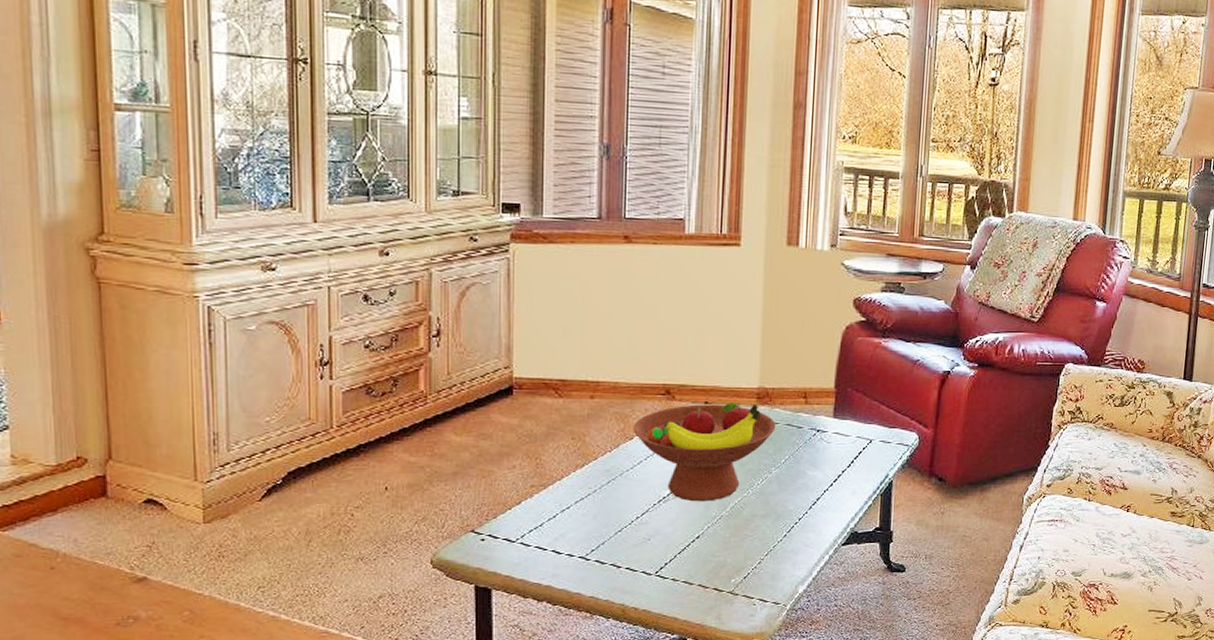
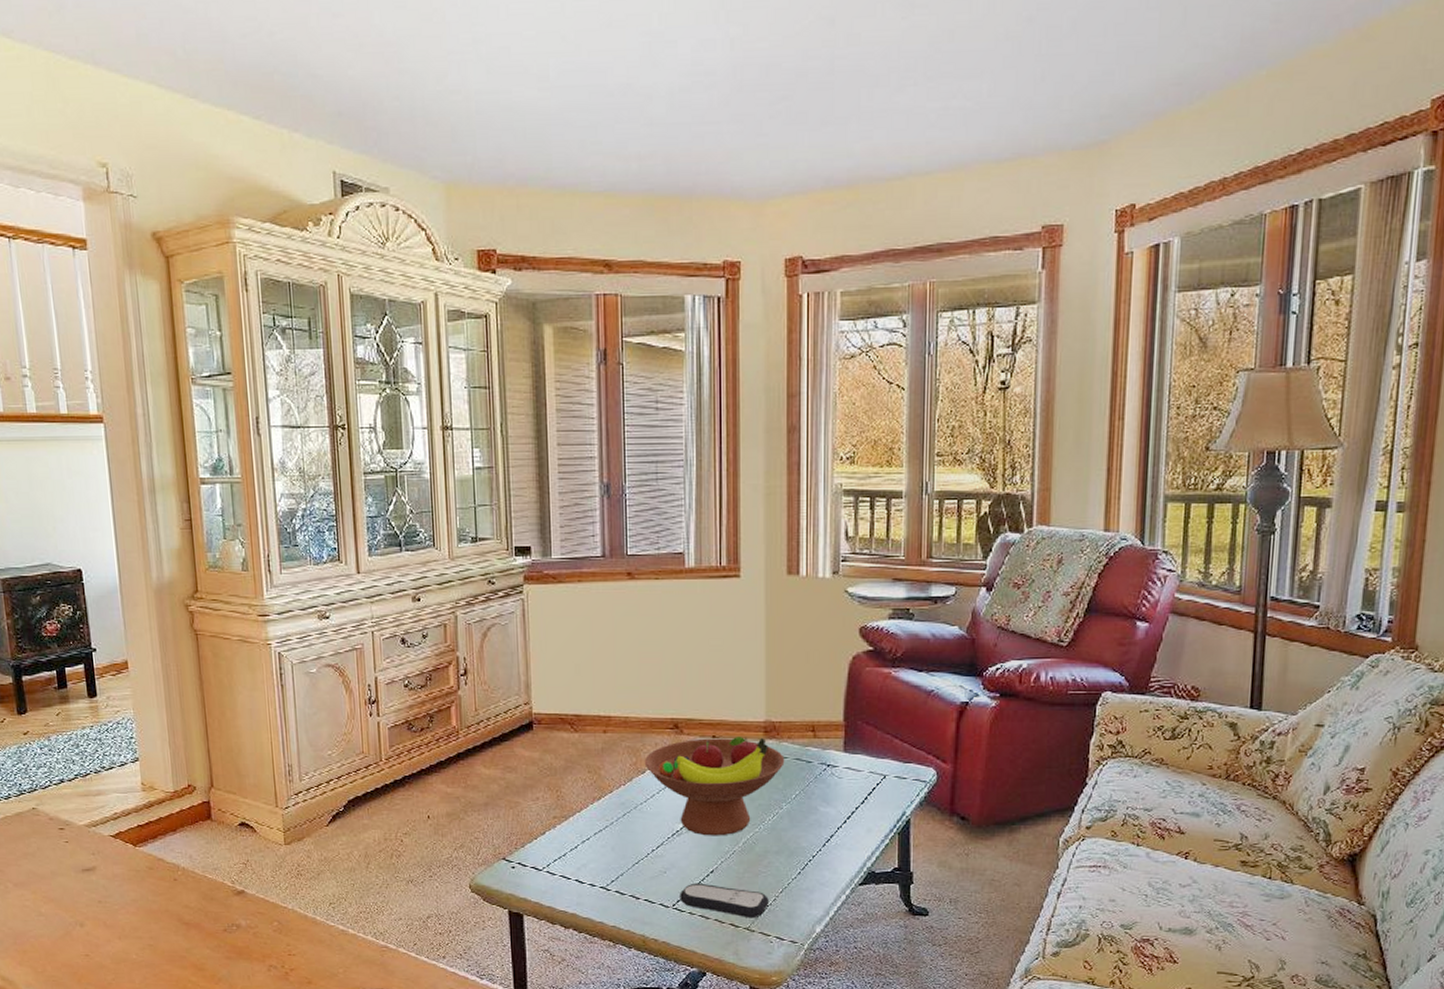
remote control: none [663,549,754,582] -> present [680,883,769,919]

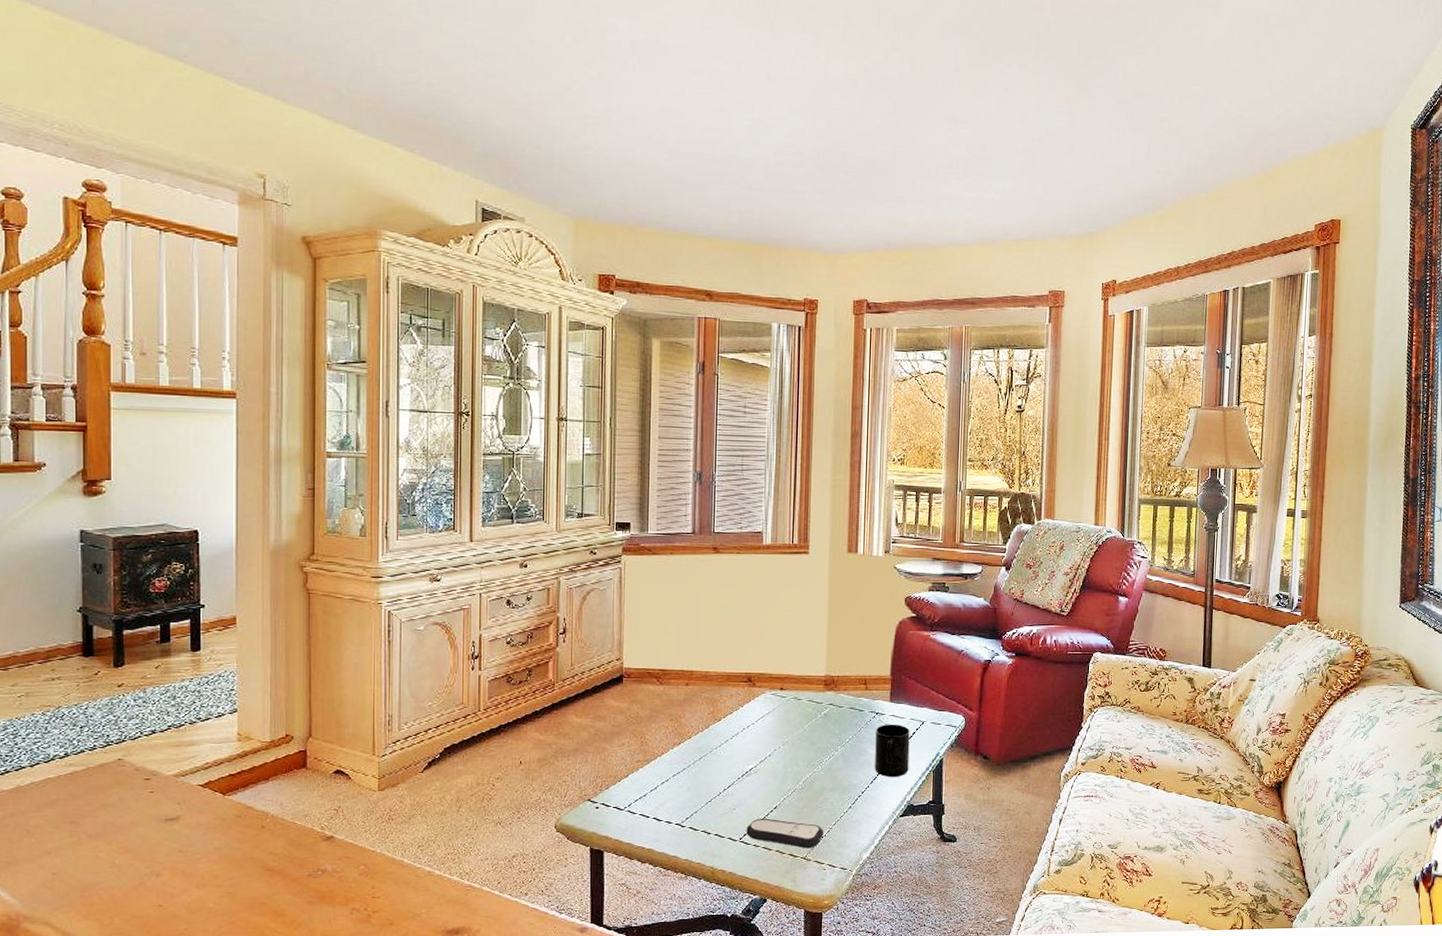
fruit bowl: present [644,737,785,836] -> none [720,689,841,776]
mug: none [827,777,869,839] -> present [875,723,910,777]

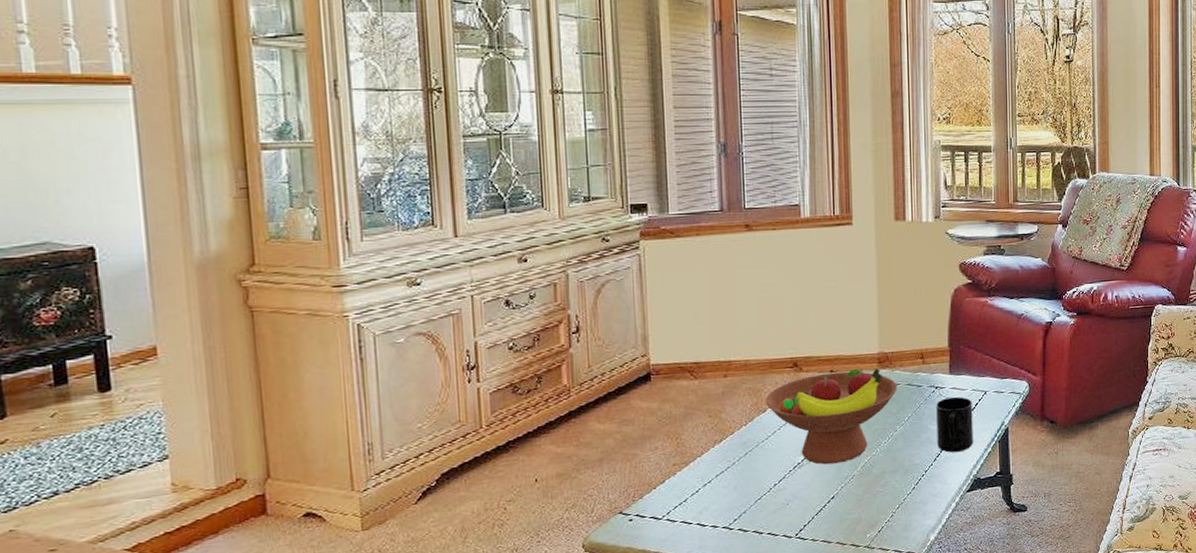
fruit bowl: none [720,689,841,776] -> present [765,369,898,465]
remote control: present [746,818,824,849] -> none [802,509,887,537]

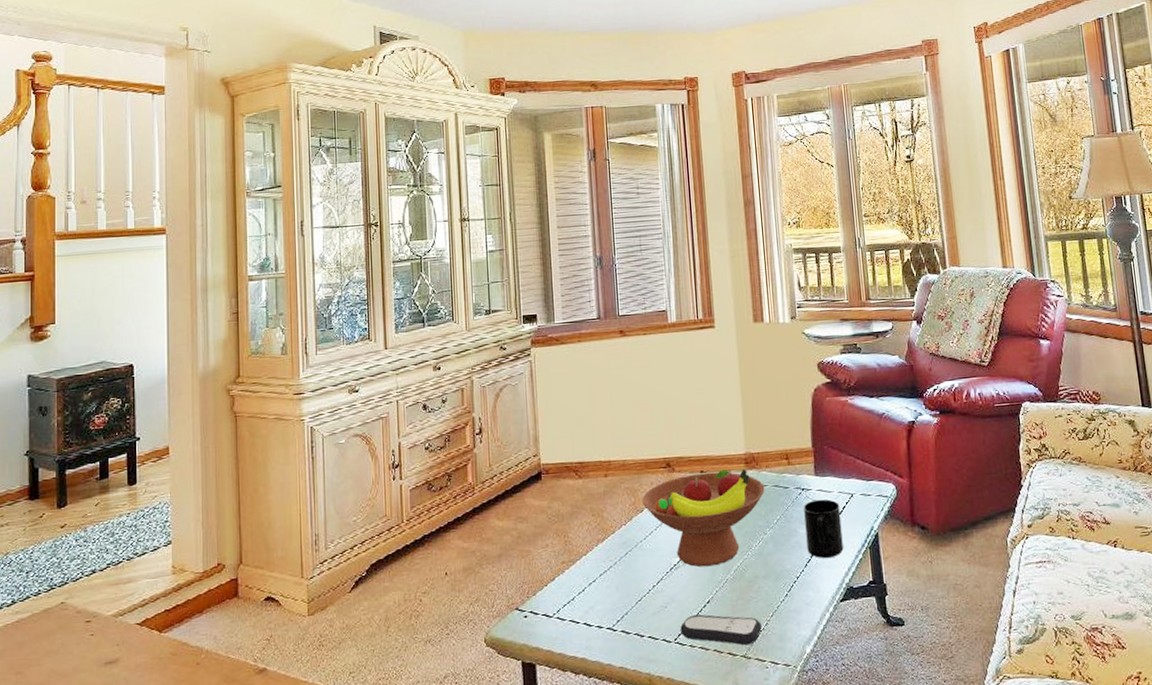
remote control: none [802,509,887,537] -> present [680,614,762,646]

